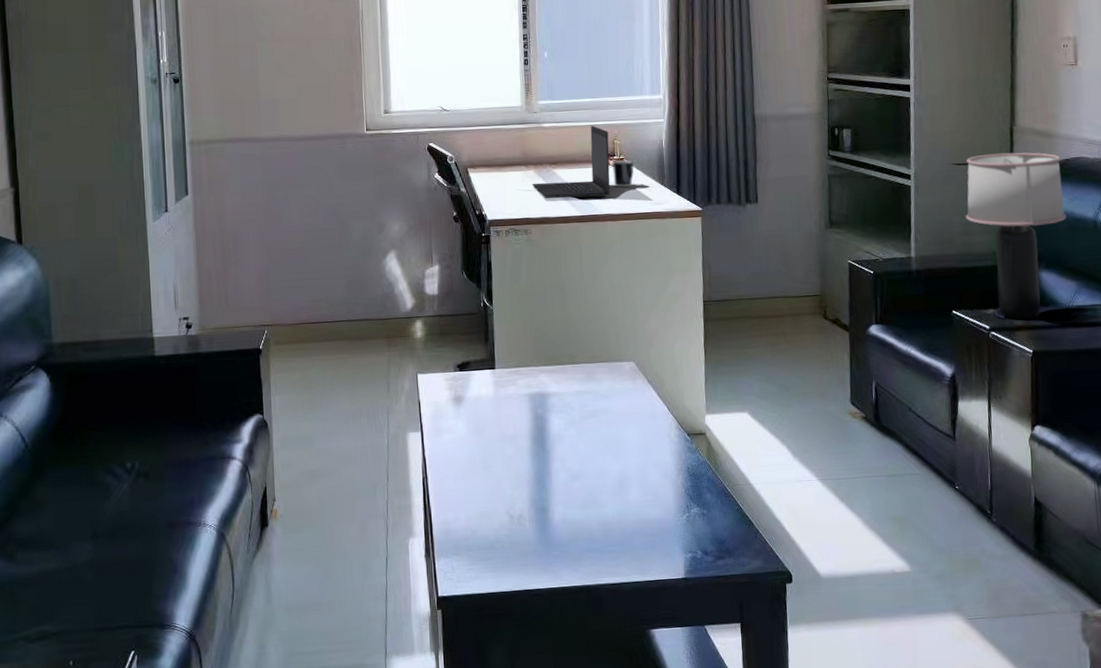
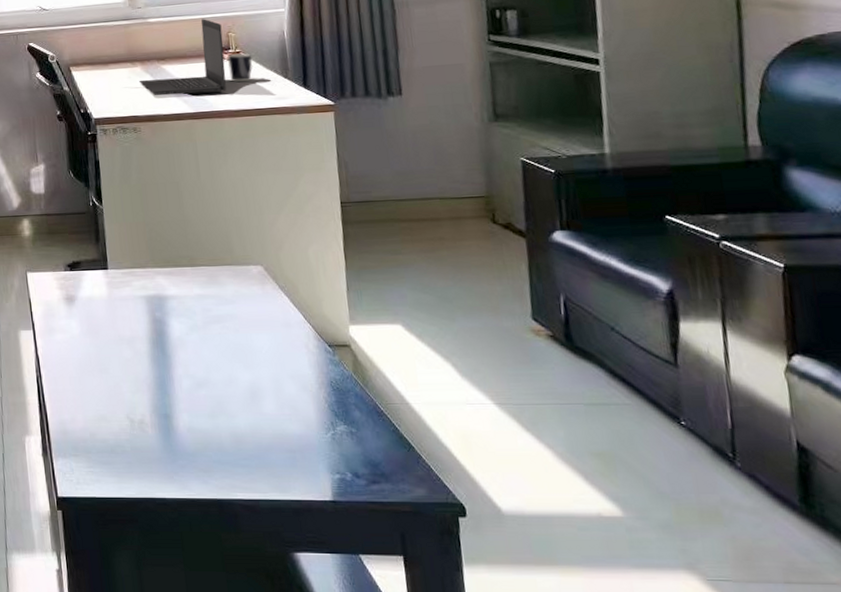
table lamp: present [966,152,1067,320] -> none [676,28,826,228]

